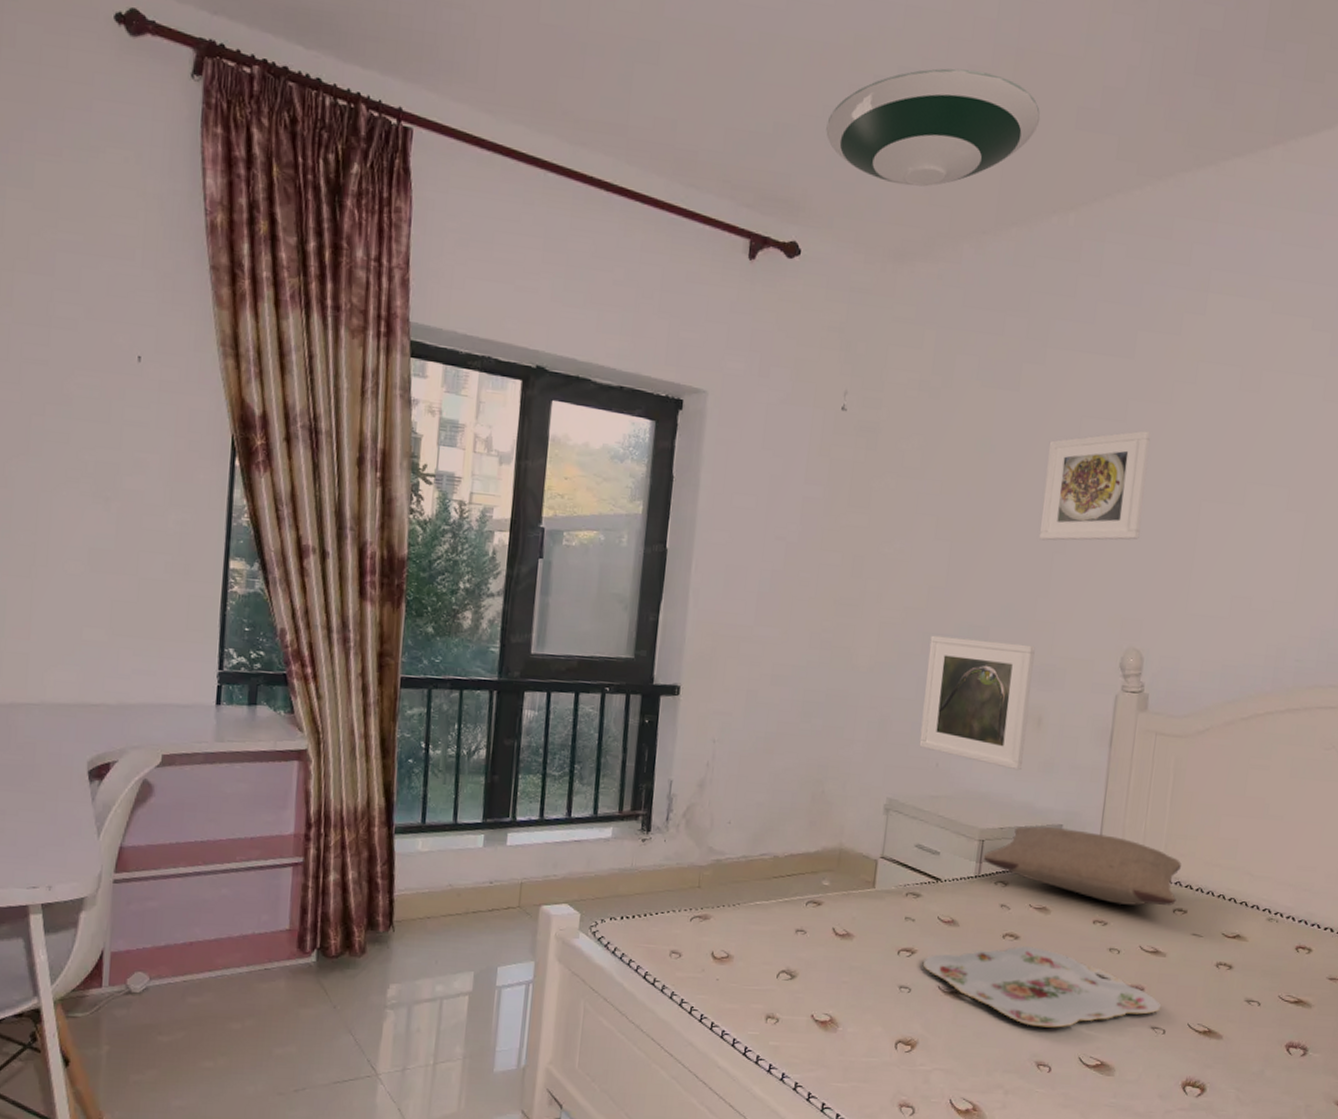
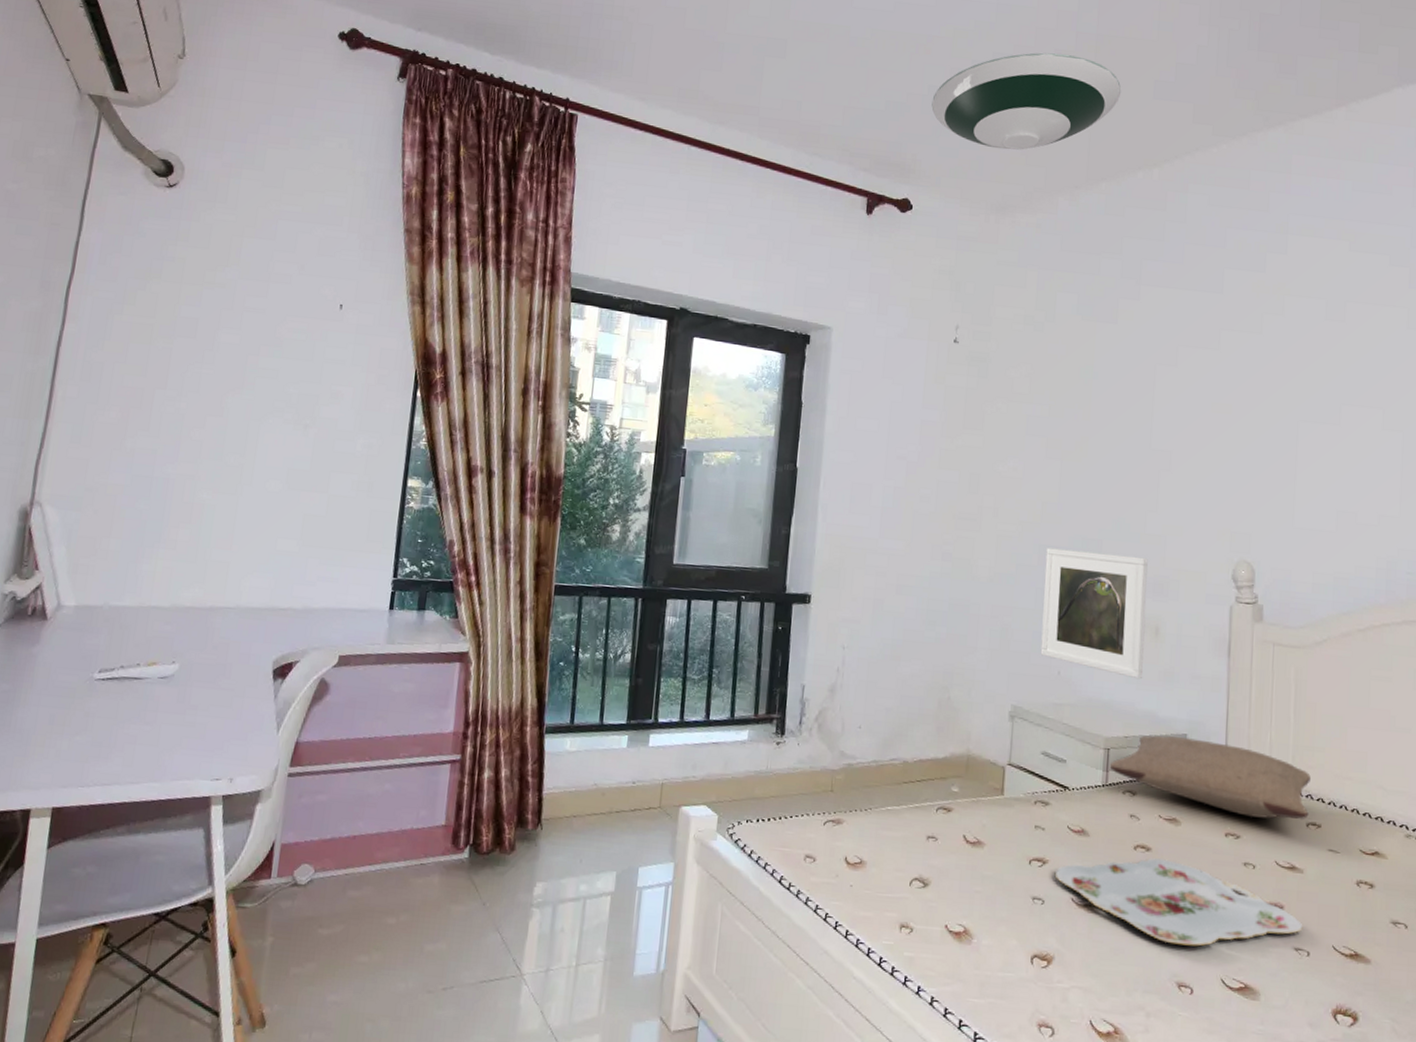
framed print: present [1039,430,1151,541] -> none [1144,358,1245,459]

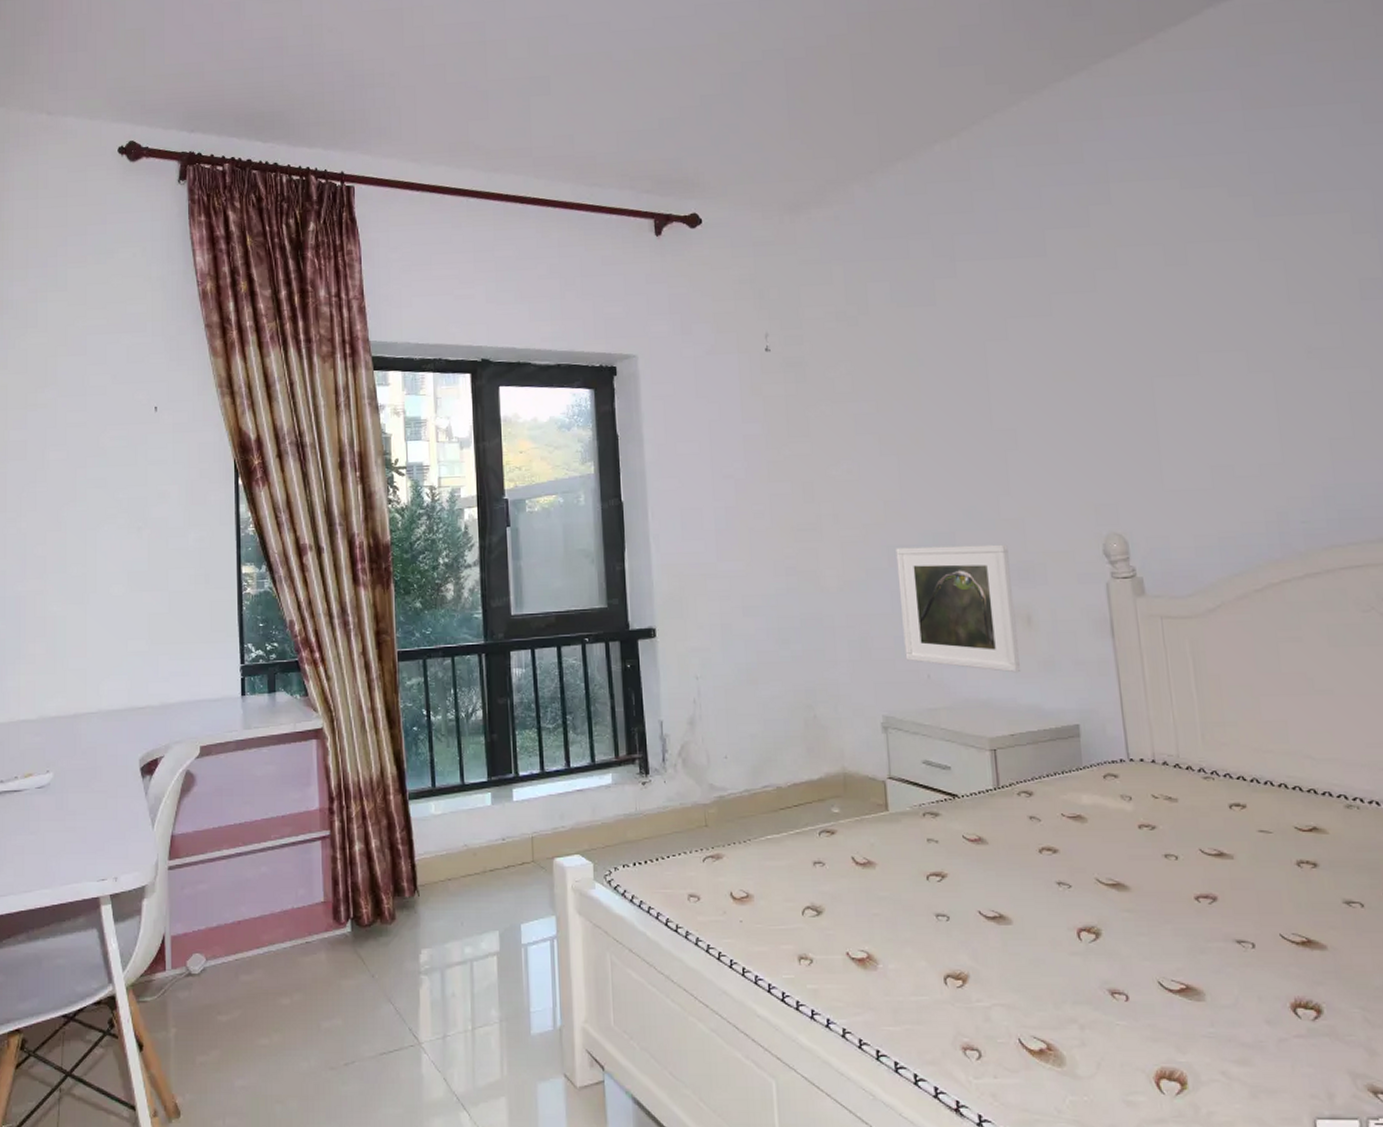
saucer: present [931,52,1122,150] -> none [706,38,904,147]
serving tray: present [1054,858,1303,947] -> none [956,860,1243,949]
pillow: present [1109,735,1311,820] -> none [998,728,1230,805]

